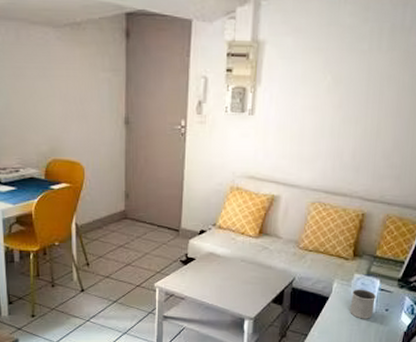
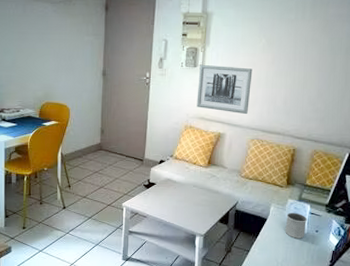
wall art: none [245,109,315,172] -> present [196,64,253,115]

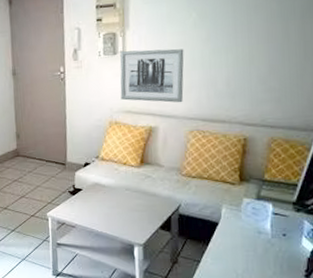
mug: present [285,212,308,239] -> none [242,213,271,245]

